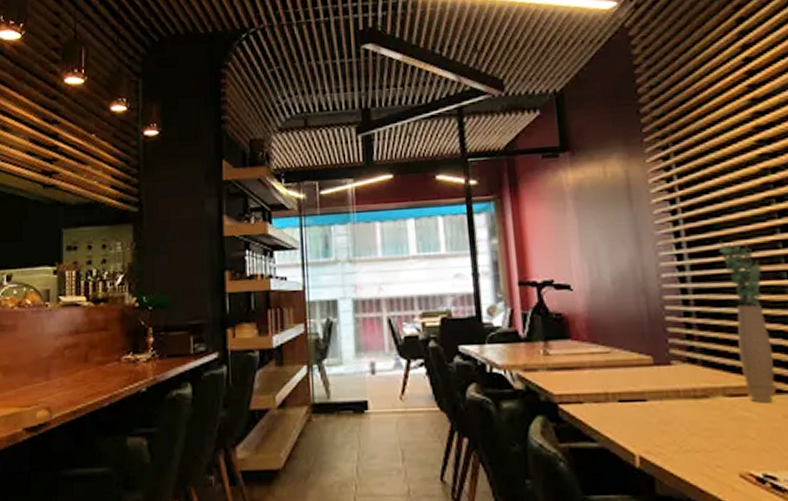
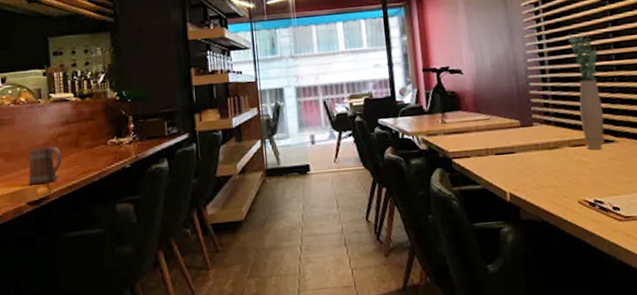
beer mug: none [27,361,67,408] -> present [28,147,62,186]

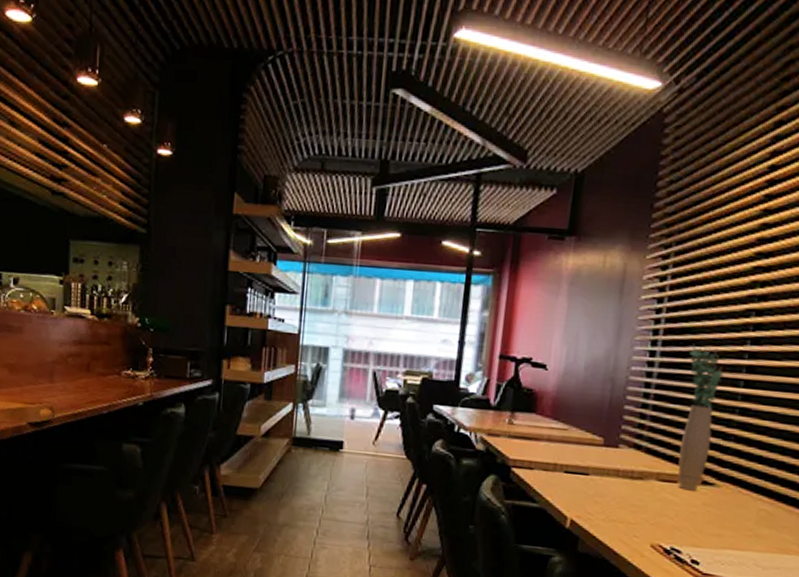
beer mug: present [28,147,62,186] -> none [31,364,70,408]

